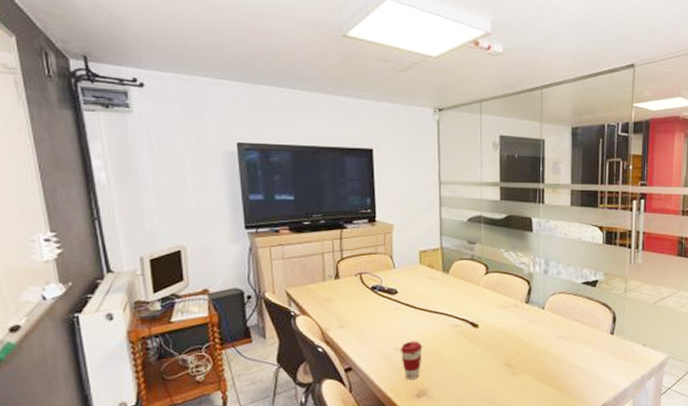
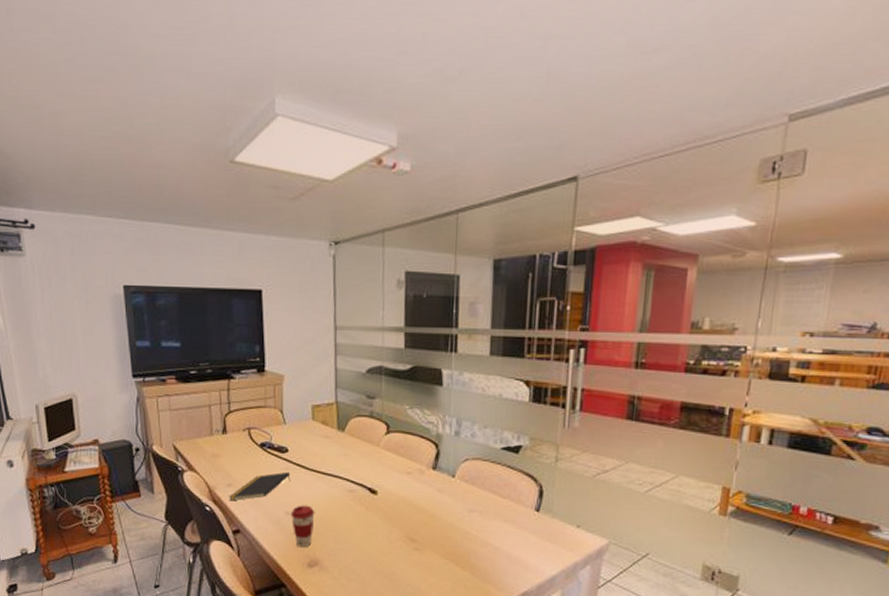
notepad: none [341,311,400,341] -> present [229,471,291,501]

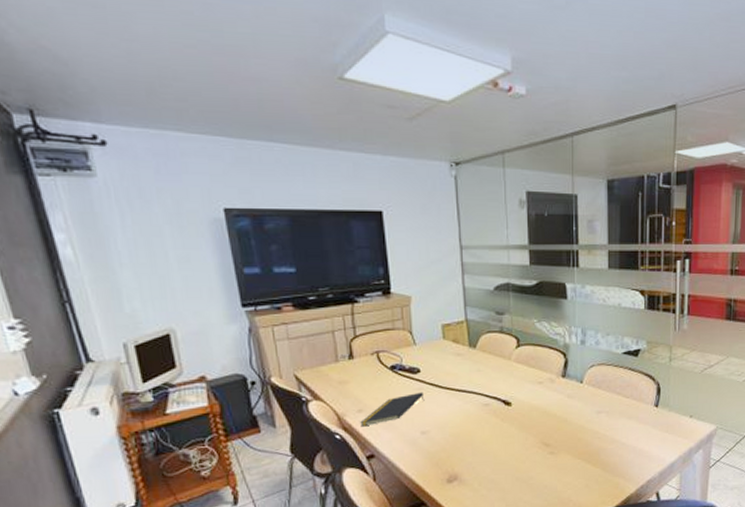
coffee cup: present [290,505,315,548] -> none [426,423,451,465]

